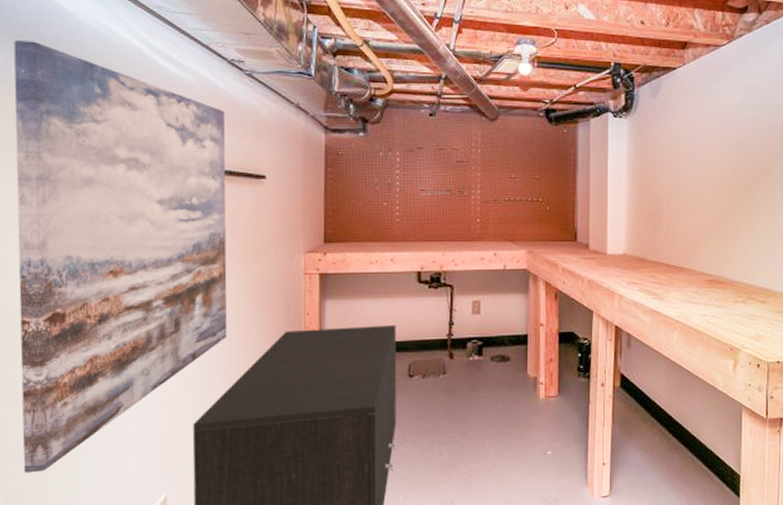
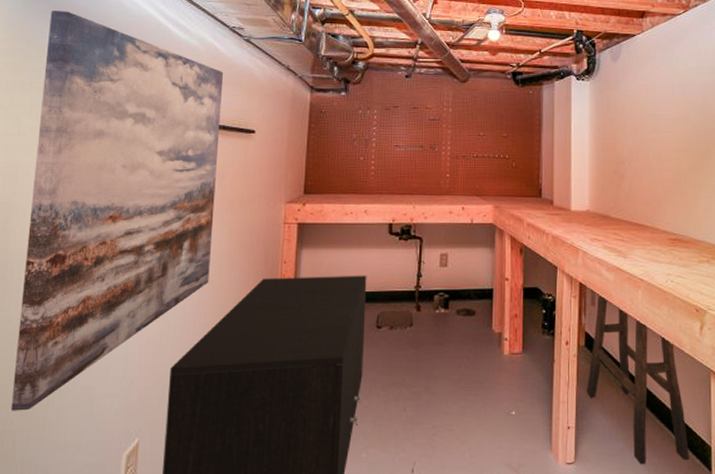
stool: none [621,336,719,495] -> present [586,294,689,465]

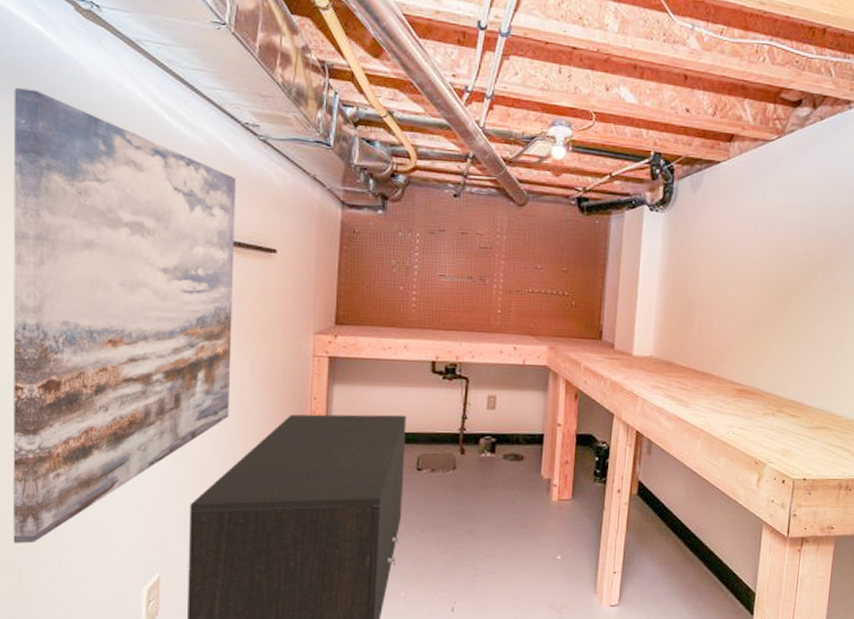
stool: present [586,294,689,465] -> none [635,443,734,609]

